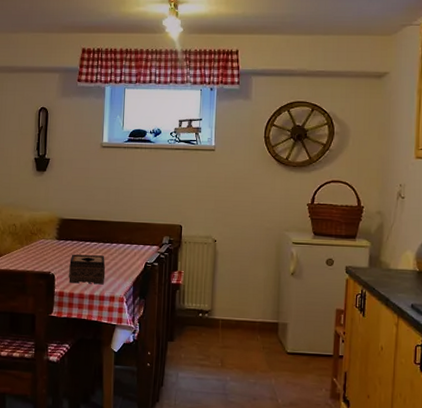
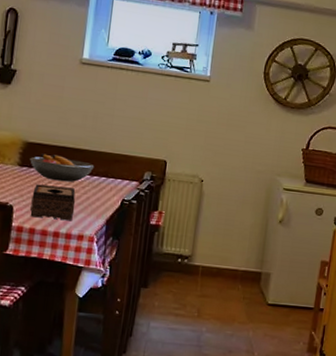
fruit bowl: none [65,227,120,251] -> present [30,153,95,182]

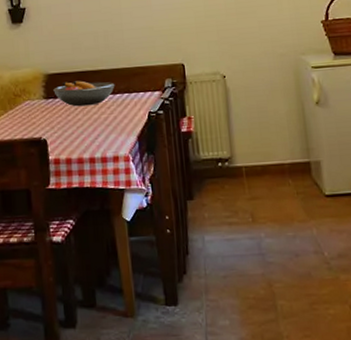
tissue box: present [30,184,76,221] -> none [62,110,105,147]

